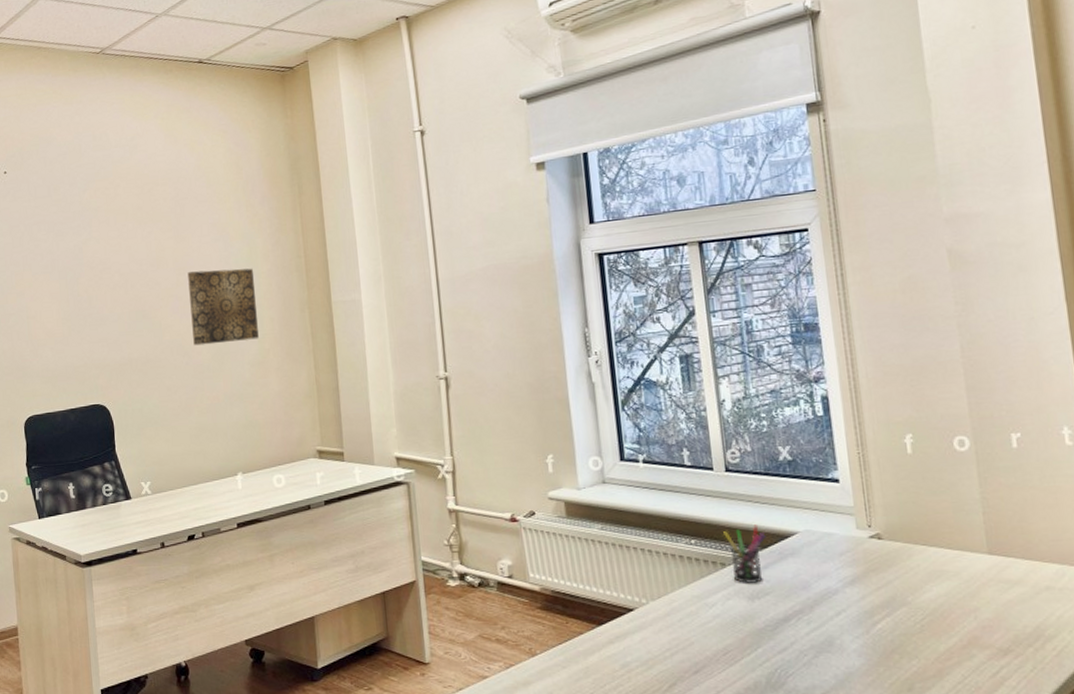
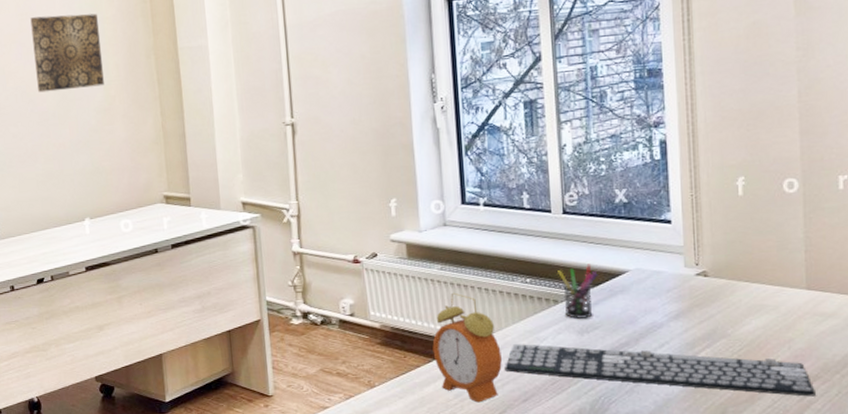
alarm clock: none [595,554,670,674] -> present [432,292,502,403]
keyboard: none [673,610,1009,672] -> present [505,344,815,397]

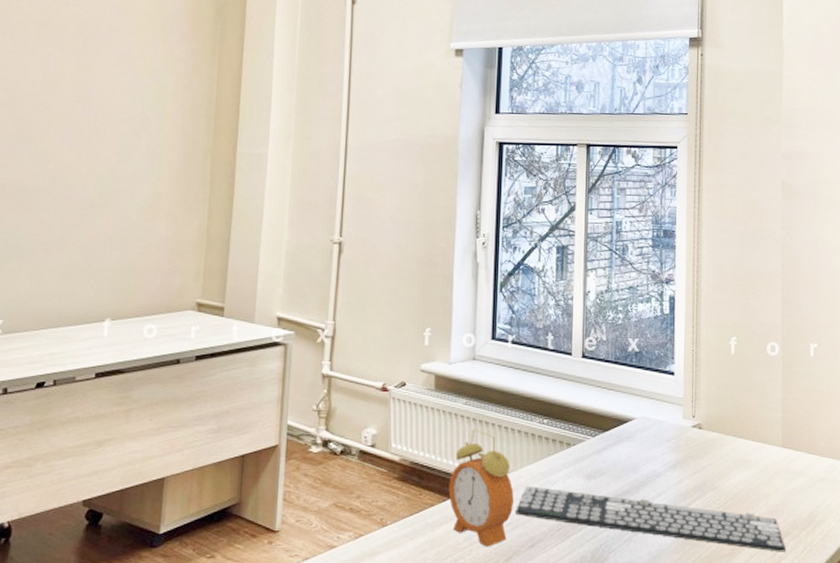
wall art: present [30,13,104,93] -> none [79,101,159,181]
pen holder: present [558,264,598,320] -> none [573,409,608,464]

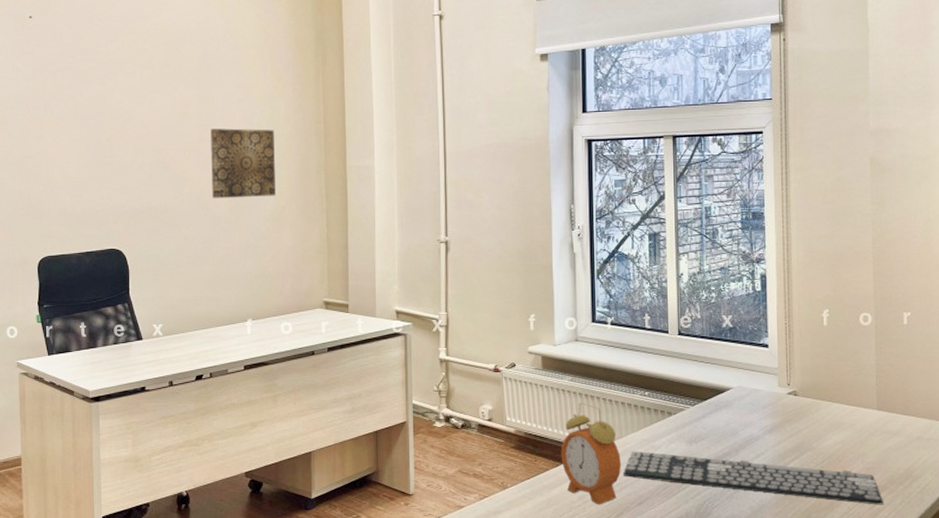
wall art: none [79,101,159,181] -> present [210,128,276,199]

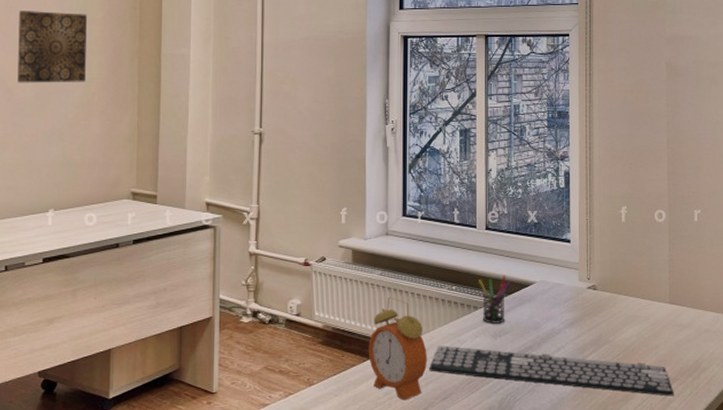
pen holder: none [672,380,706,431] -> present [479,275,511,325]

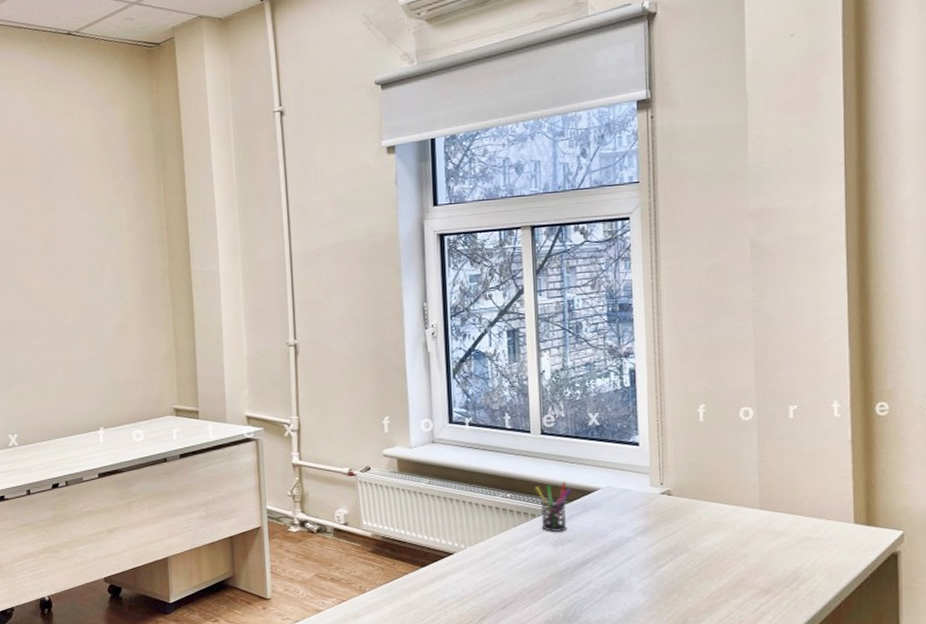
wall art: present [17,11,87,83] -> none [54,237,122,309]
alarm clock: present [368,296,427,401] -> none [420,505,483,609]
keyboard: present [429,346,674,396] -> none [486,554,767,608]

